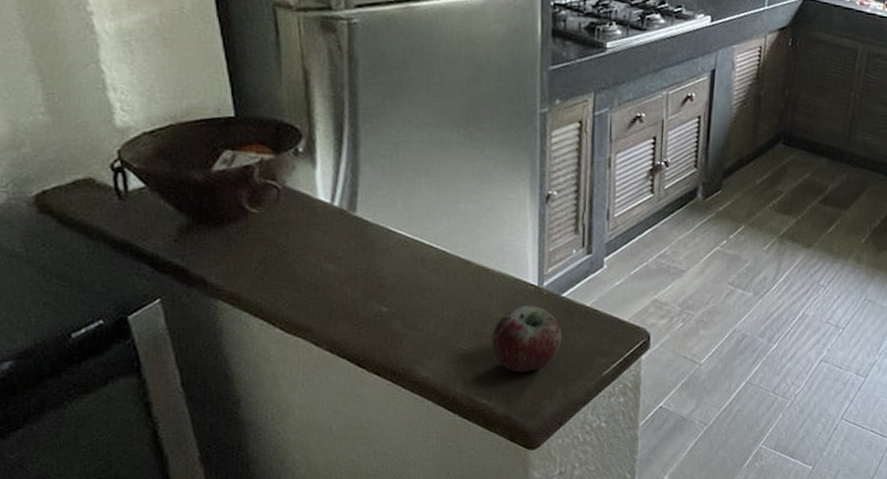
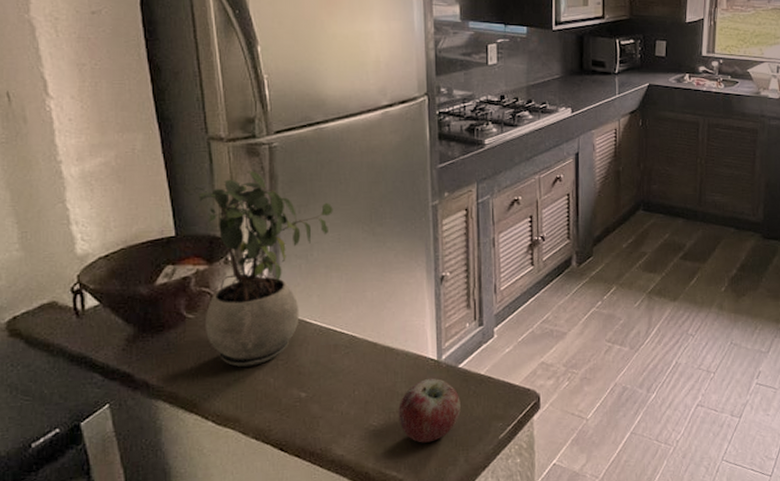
potted plant: none [257,49,424,273] -> present [194,171,333,367]

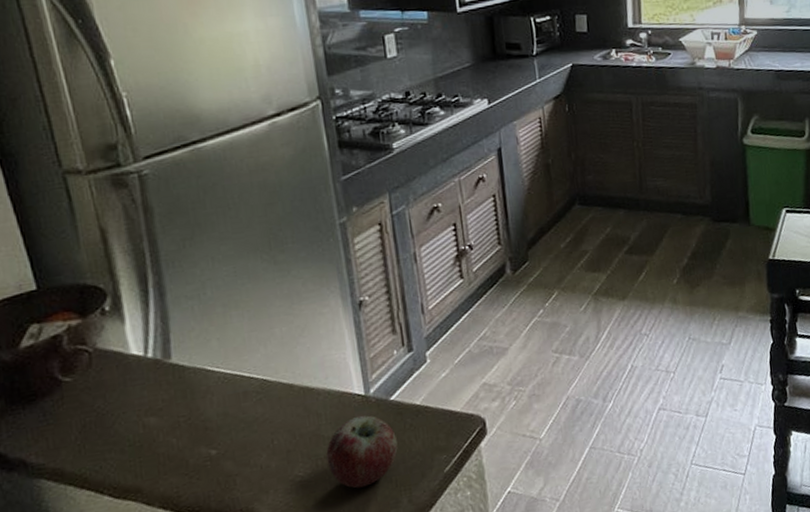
potted plant: present [194,171,333,367] -> none [53,205,225,431]

